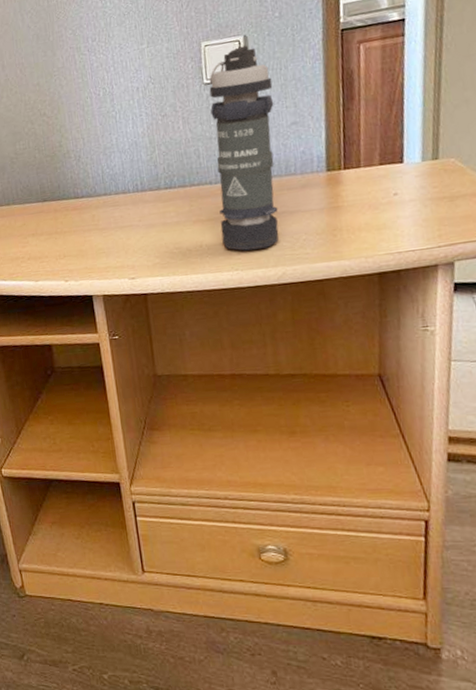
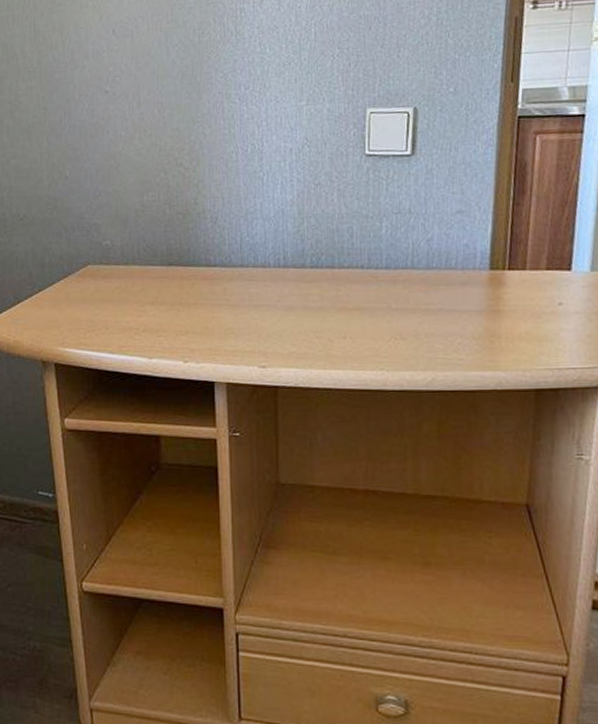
smoke grenade: present [209,45,279,251] -> none [368,119,440,349]

